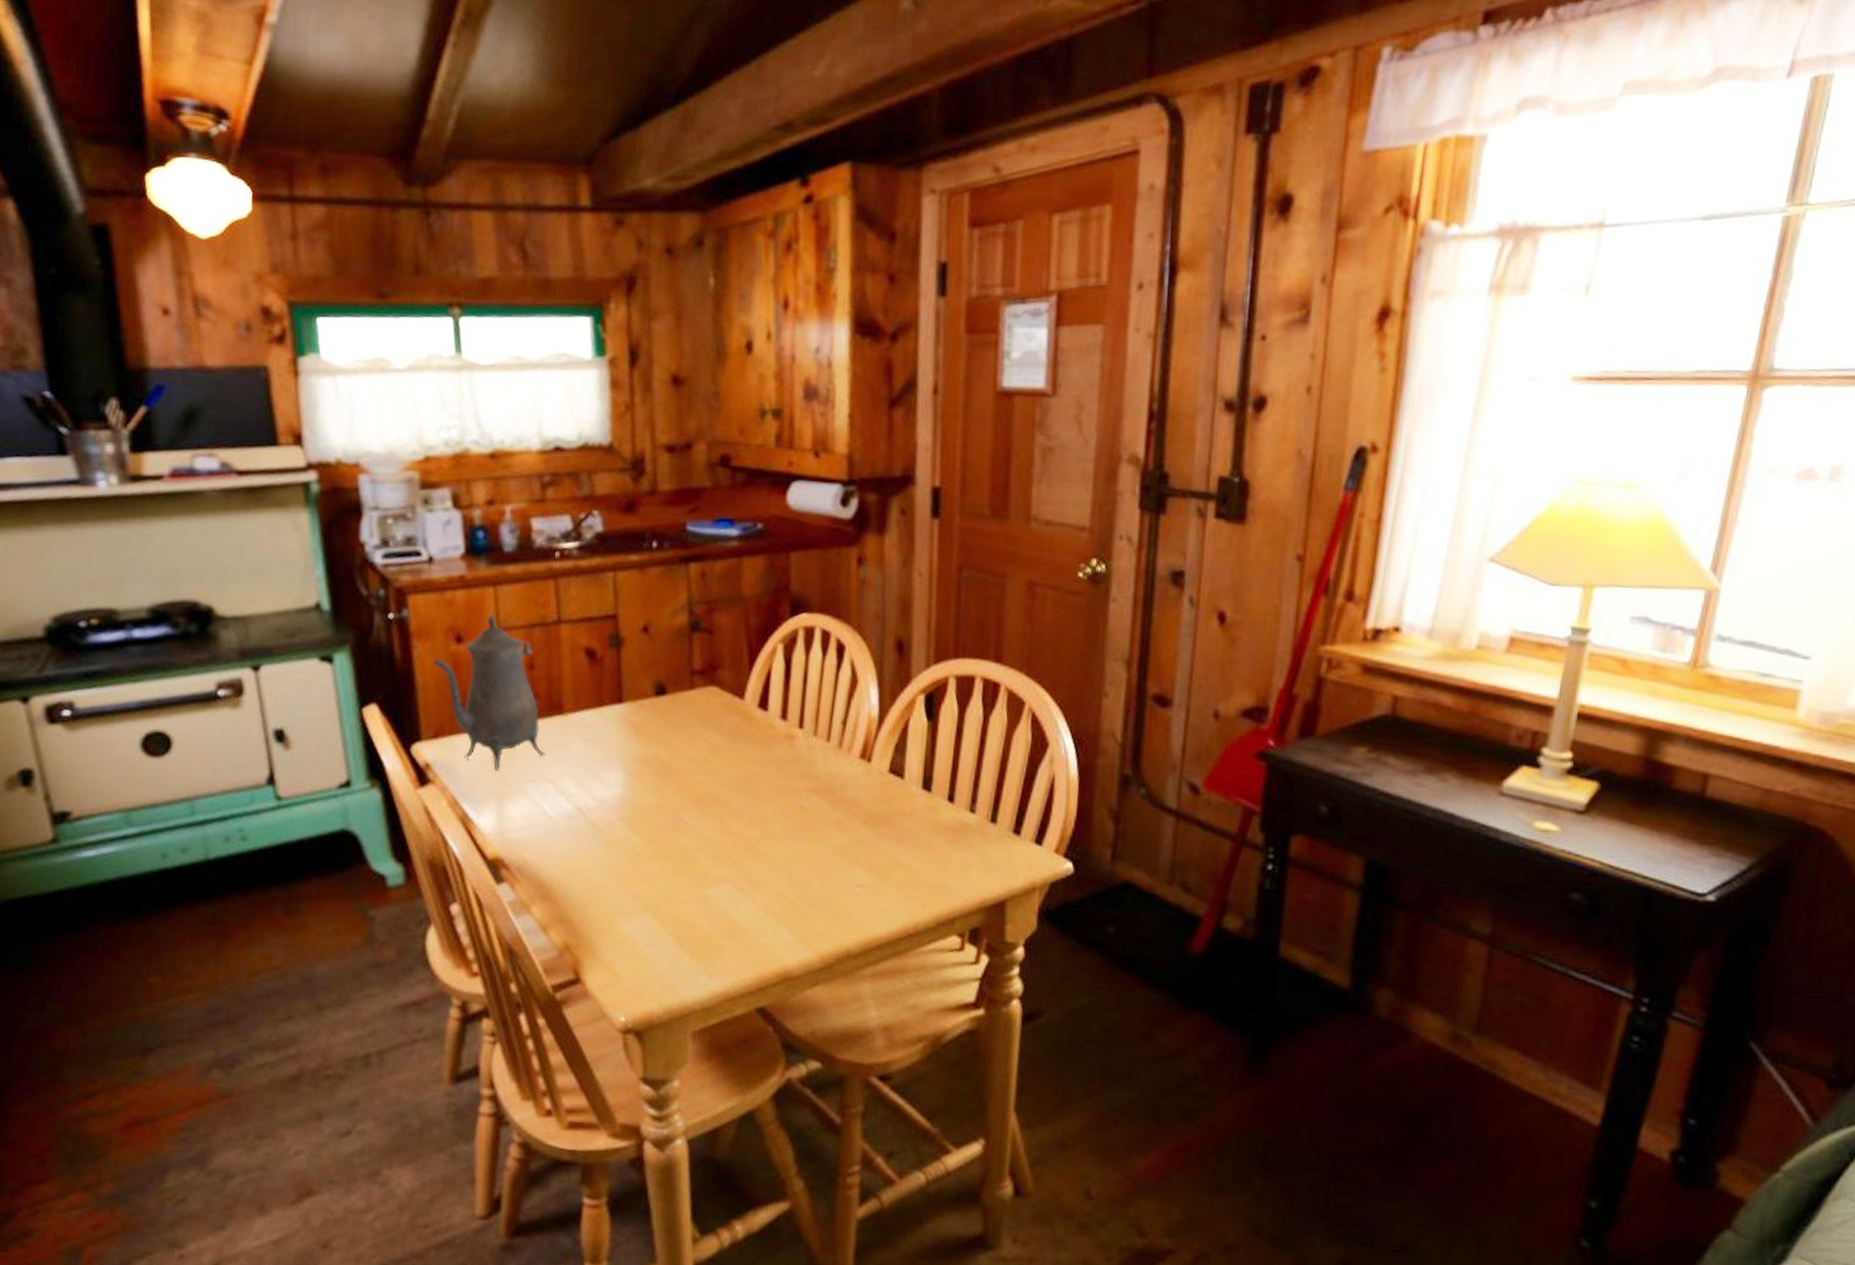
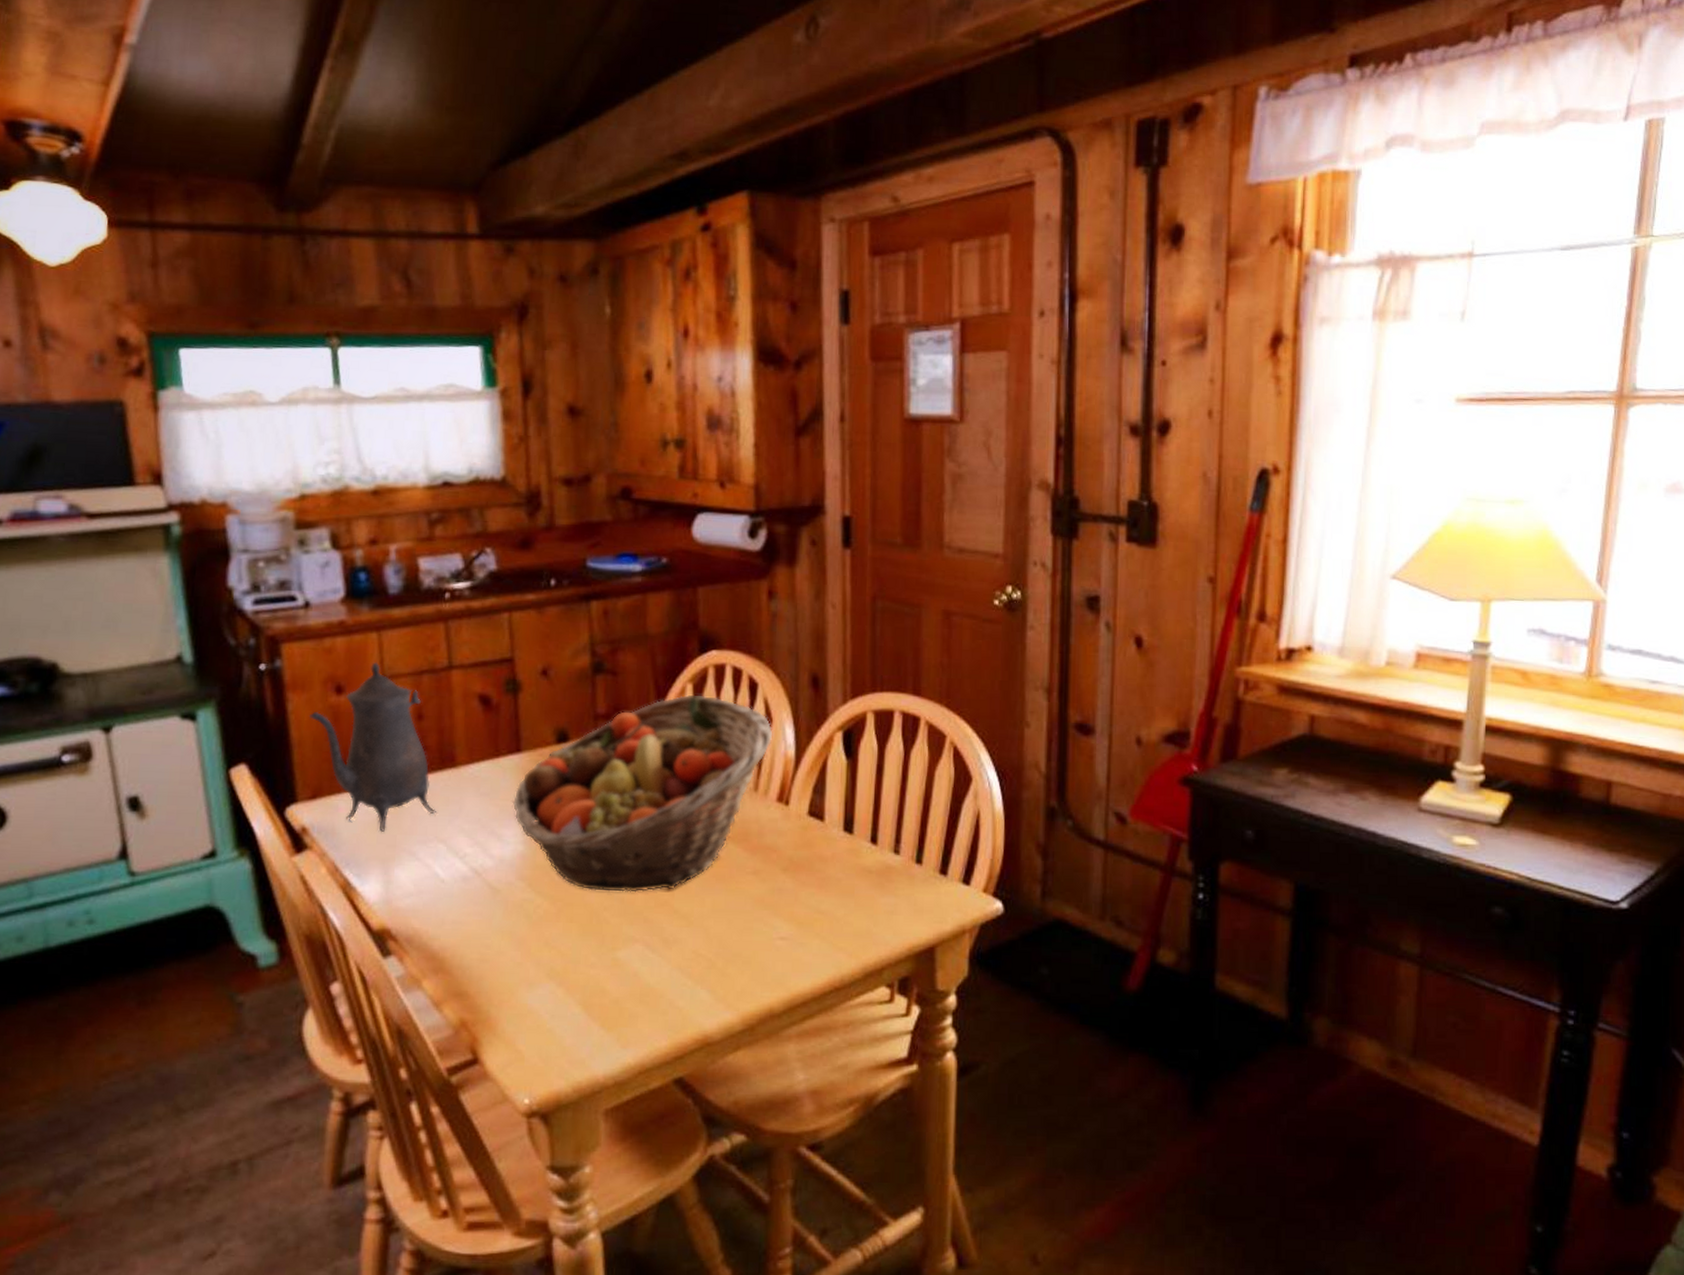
fruit basket: none [615,655,858,837] -> present [513,695,773,893]

